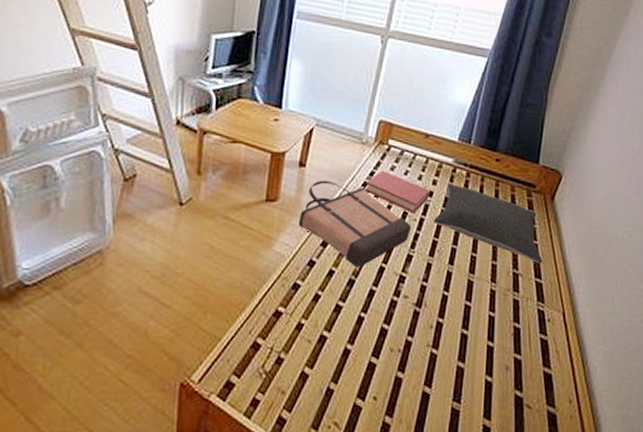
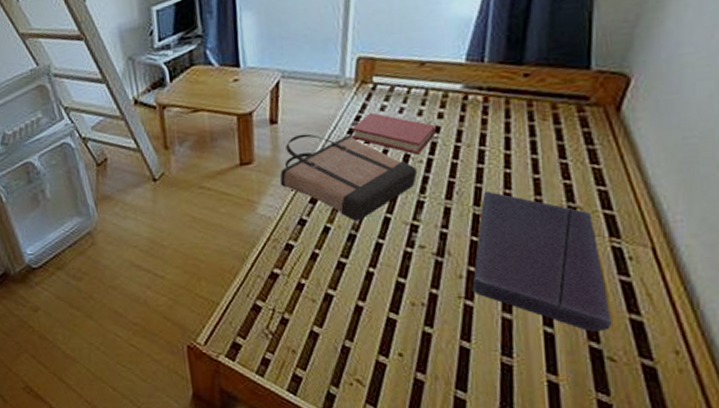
pillow: present [433,183,543,265] -> none [445,113,612,193]
cushion: none [438,252,532,382] -> present [472,191,612,332]

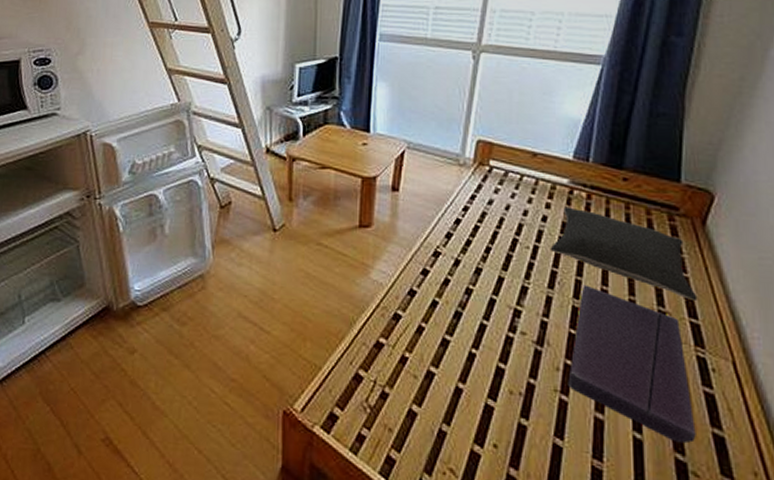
shopping bag: present [279,133,417,221] -> none [395,205,523,299]
hardback book: present [351,112,436,155] -> none [466,193,543,241]
pillow: none [445,113,612,193] -> present [550,207,698,302]

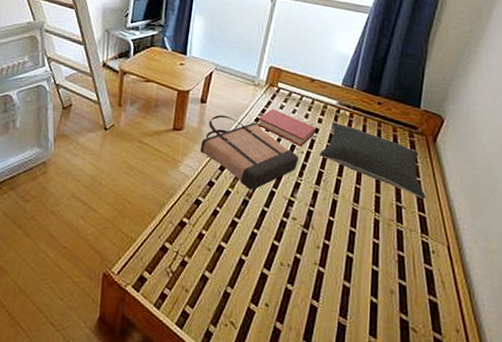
shopping bag: none [395,205,523,299] -> present [200,115,298,190]
hardback book: none [466,193,543,241] -> present [257,109,316,147]
cushion: present [568,284,696,444] -> none [325,183,417,307]

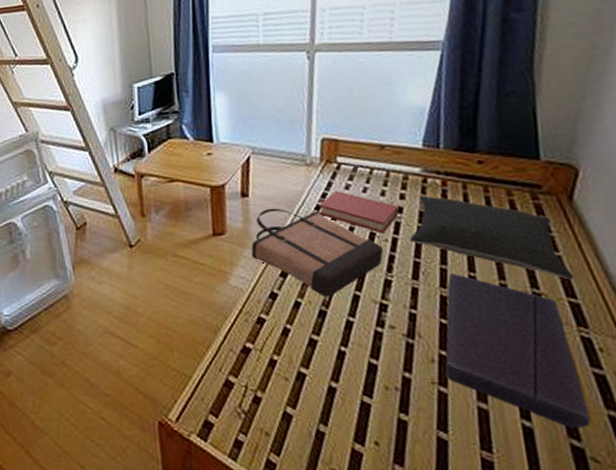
cushion: none [325,183,417,307] -> present [444,273,591,429]

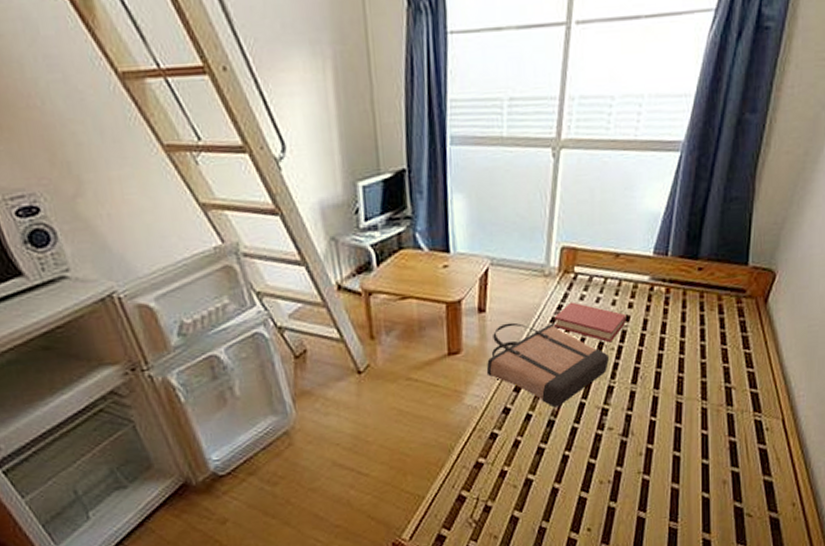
pillow: present [409,196,574,281] -> none [633,303,758,374]
cushion: present [444,273,591,429] -> none [649,375,751,494]

